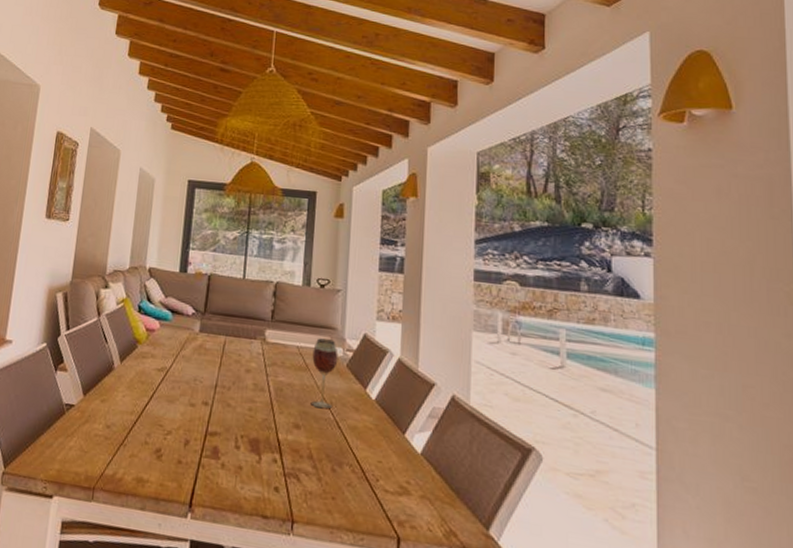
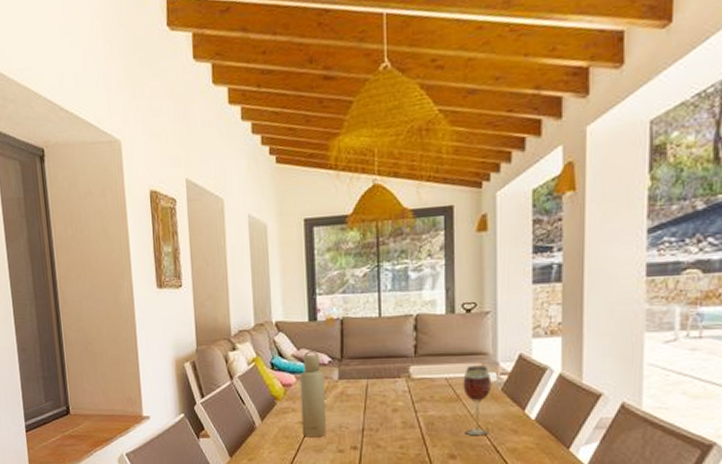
bottle: none [158,299,187,388] -> present [300,350,326,437]

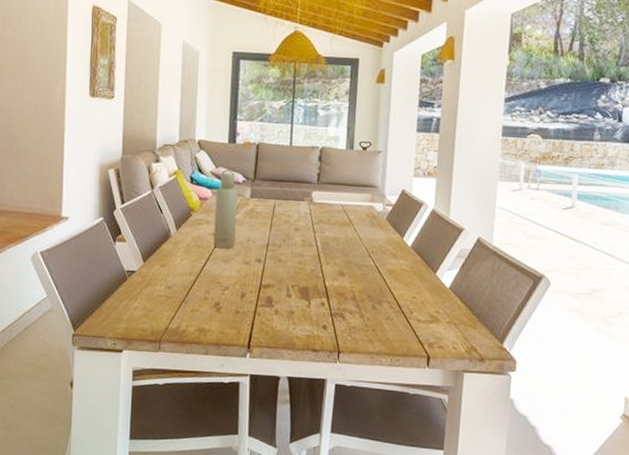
wineglass: present [463,365,492,436] -> none [354,196,379,258]

